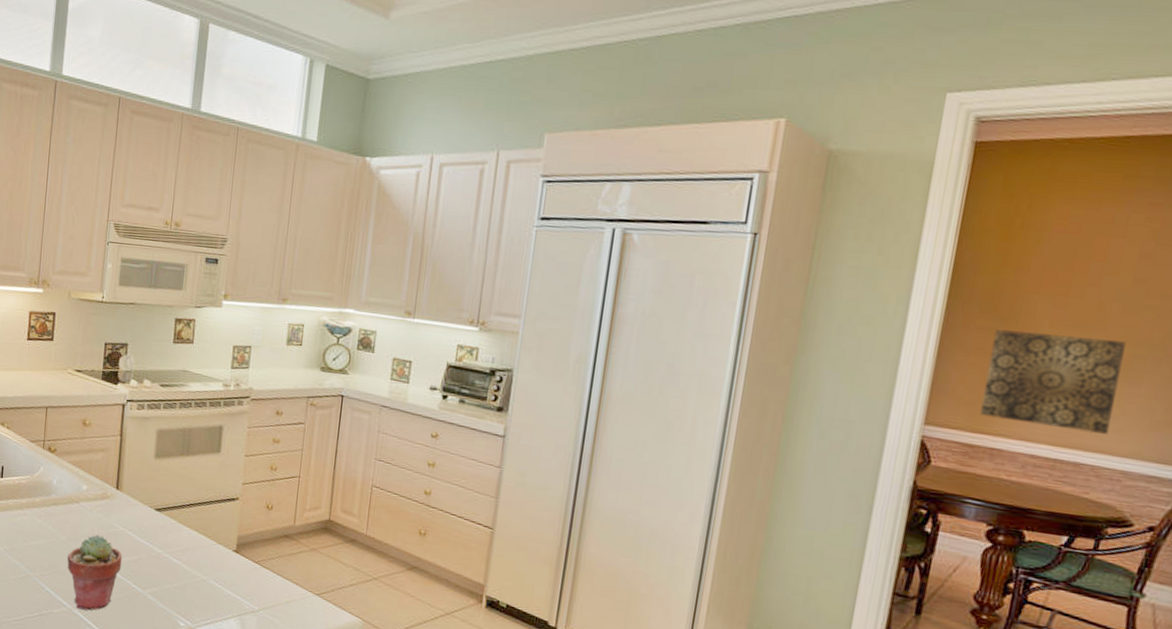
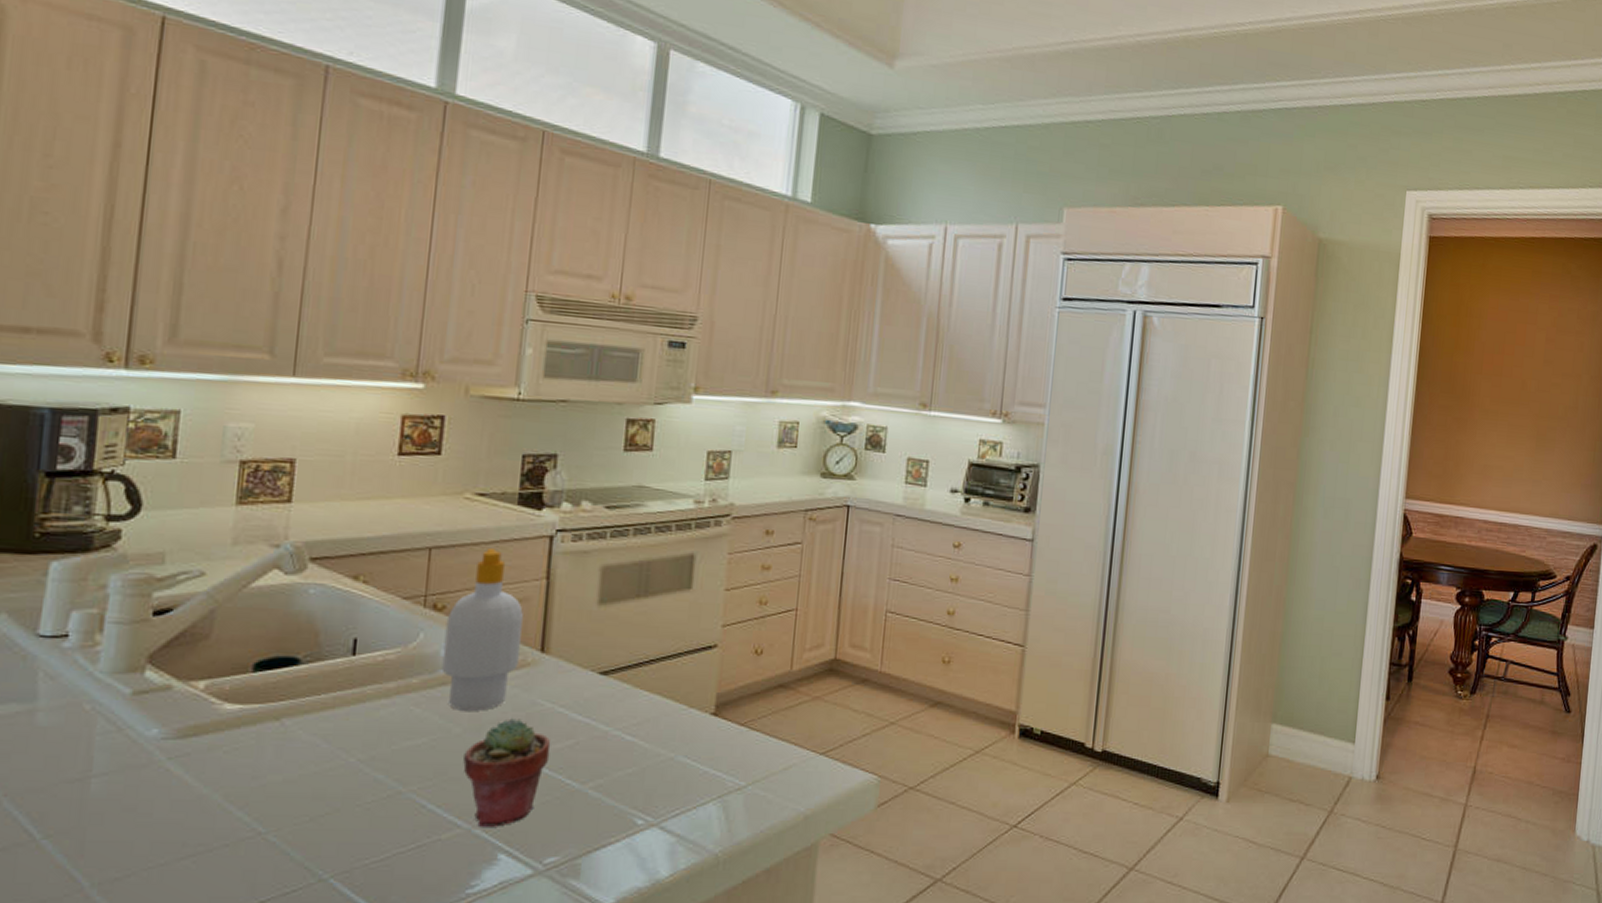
soap bottle: none [54,410,105,527] -> present [441,548,523,711]
wall art: present [979,329,1126,434] -> none [1445,407,1542,498]

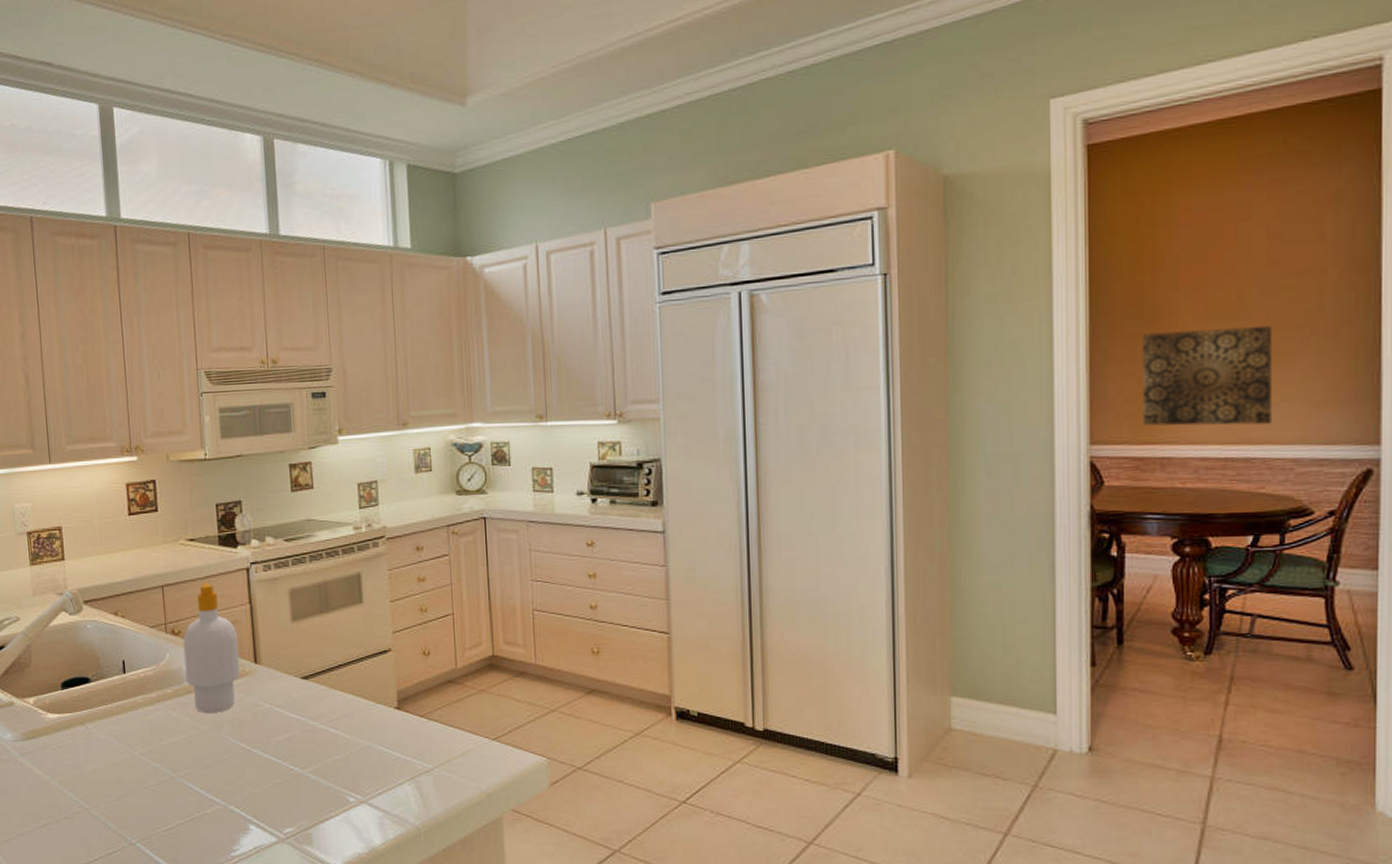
potted succulent: present [463,718,551,827] -> none [212,718,275,804]
wall art: none [1445,407,1542,498] -> present [1142,326,1273,426]

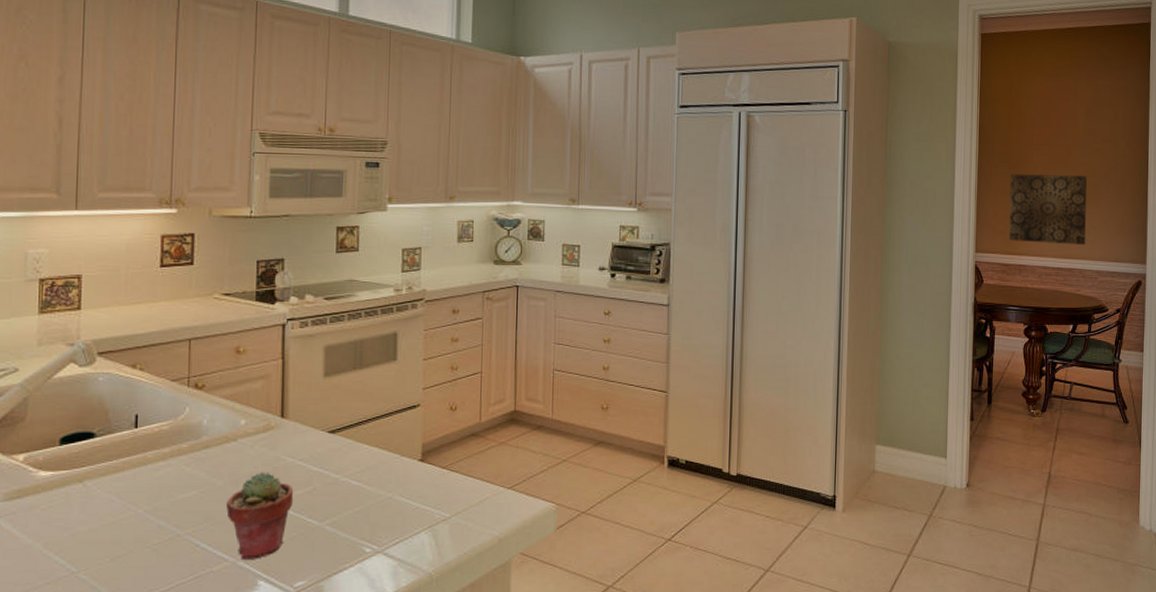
soap bottle: present [183,583,240,713] -> none [205,337,265,468]
potted succulent: none [212,718,275,804] -> present [226,472,294,560]

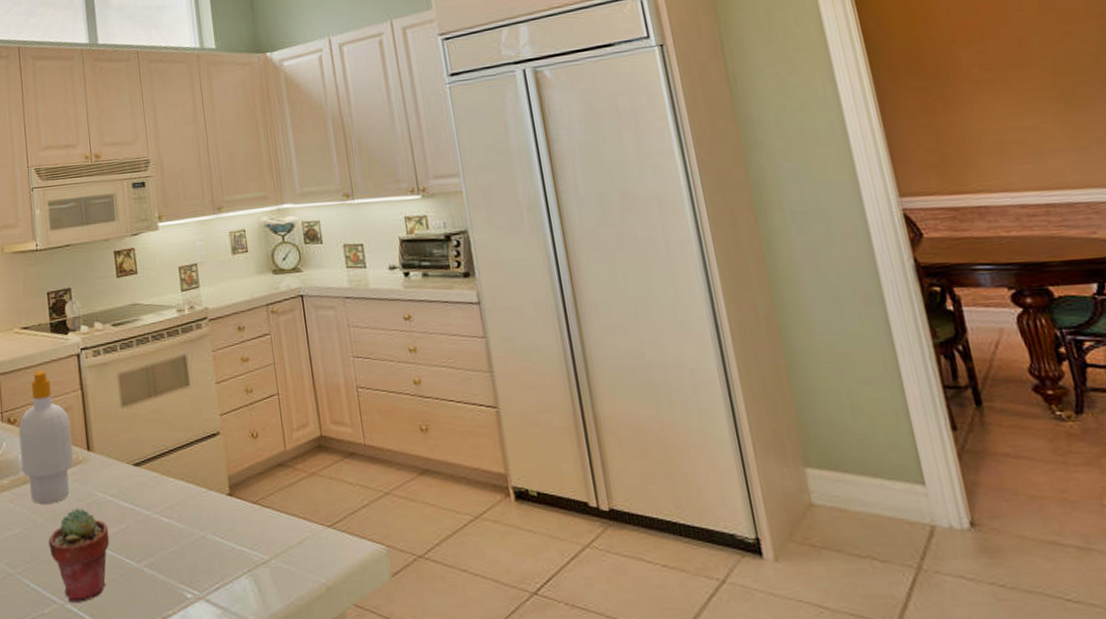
soap bottle: none [205,337,265,468] -> present [18,370,73,504]
wall art: present [1008,173,1087,246] -> none [929,72,1088,176]

